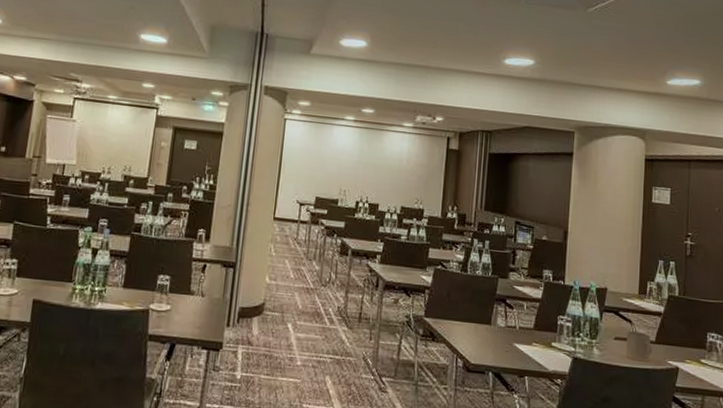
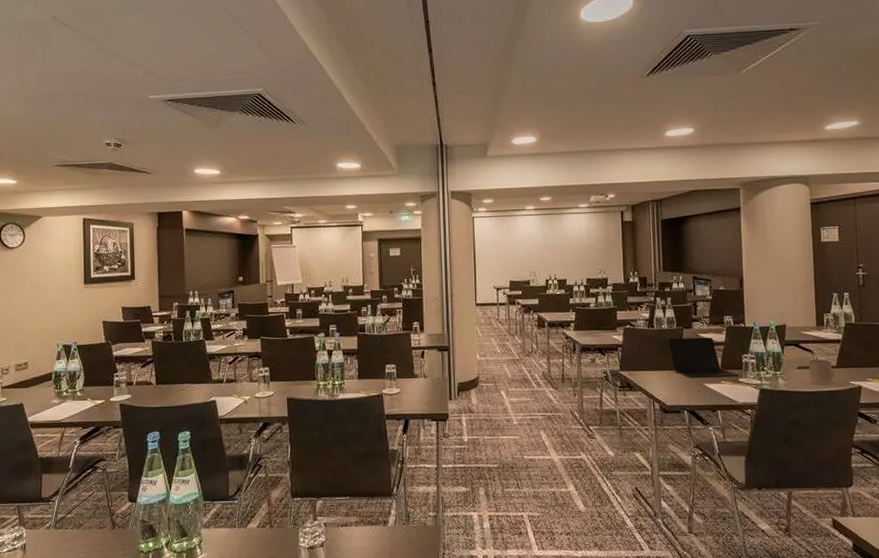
laptop: none [480,287,553,341] -> present [667,337,740,379]

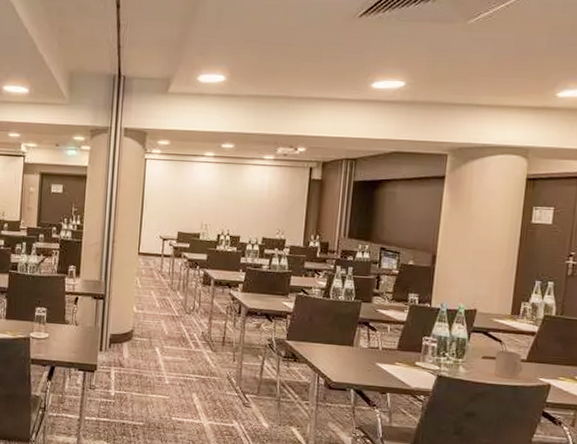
laptop: present [667,337,740,379] -> none [342,311,417,361]

